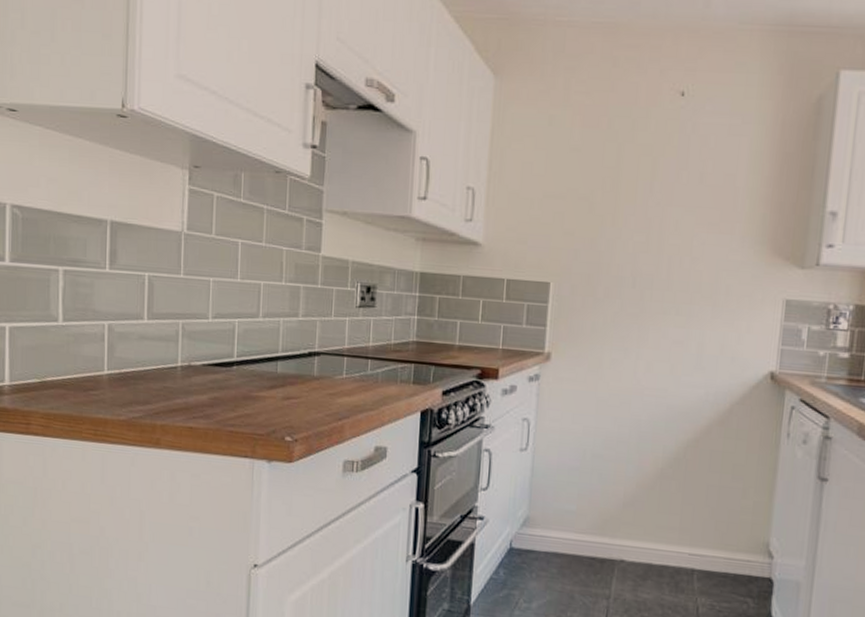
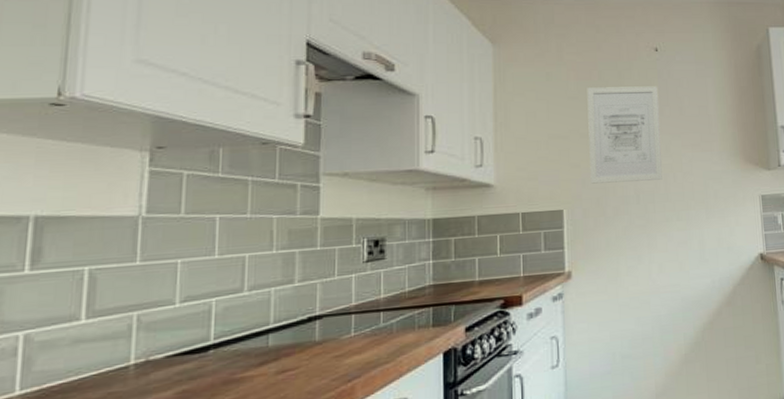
wall art: none [583,138,678,263] -> present [587,86,662,184]

